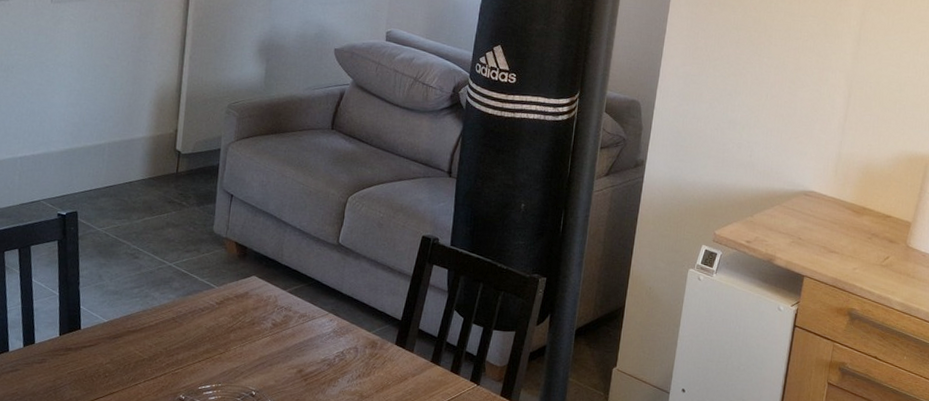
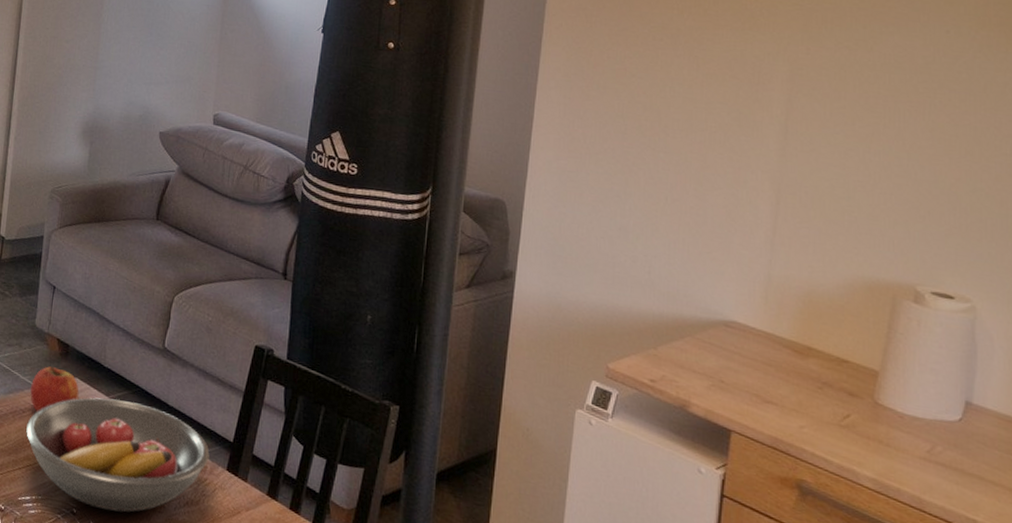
fruit bowl: none [204,292,380,390] -> present [25,397,210,513]
apple: none [209,268,258,310] -> present [30,366,80,412]

